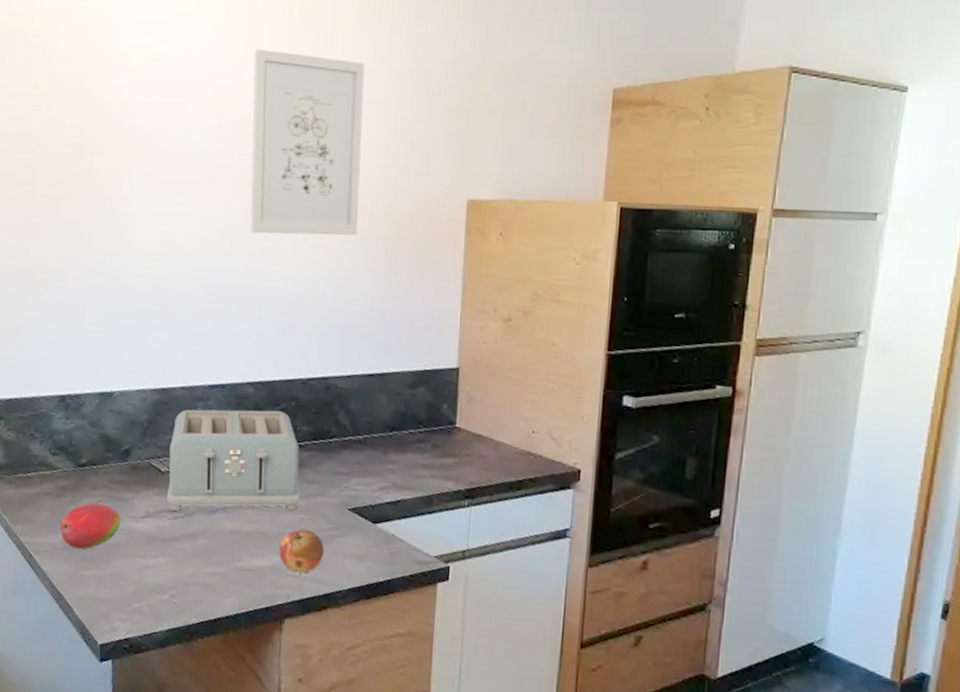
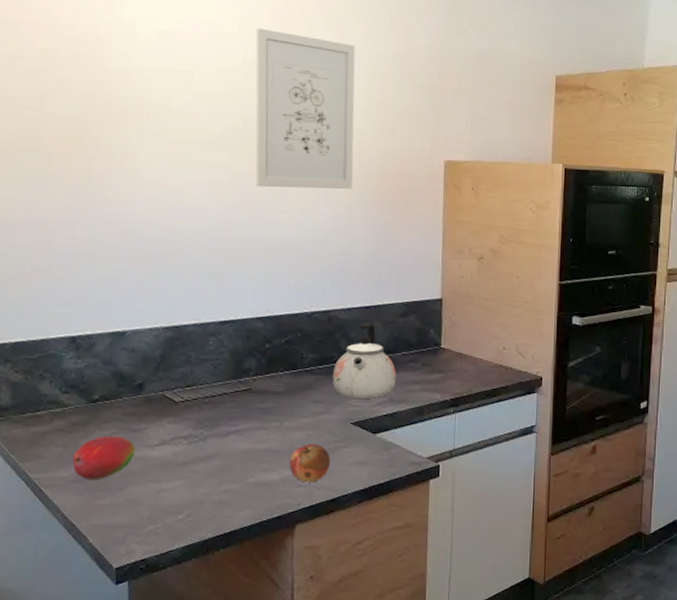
toaster: present [167,409,300,511] -> none [181,341,308,436]
kettle: none [328,392,402,483] -> present [332,322,397,399]

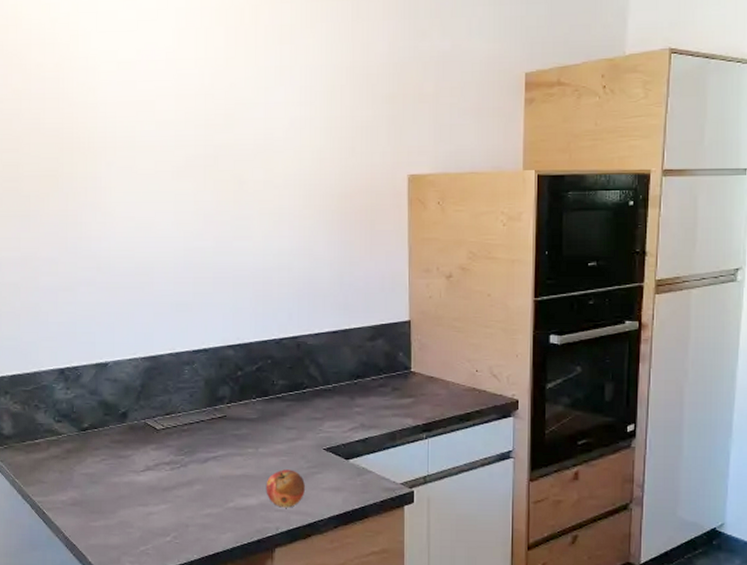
fruit: present [72,435,135,481] -> none [68,462,123,504]
wall art: present [255,28,356,189] -> none [212,50,315,214]
kettle: present [332,322,397,399] -> none [303,347,367,424]

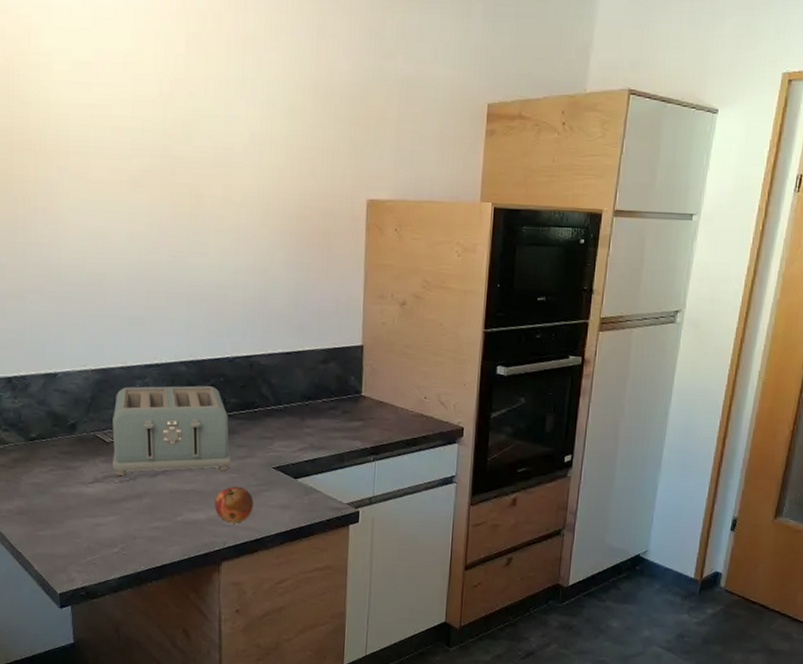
toaster: none [163,369,281,463] -> present [112,385,231,476]

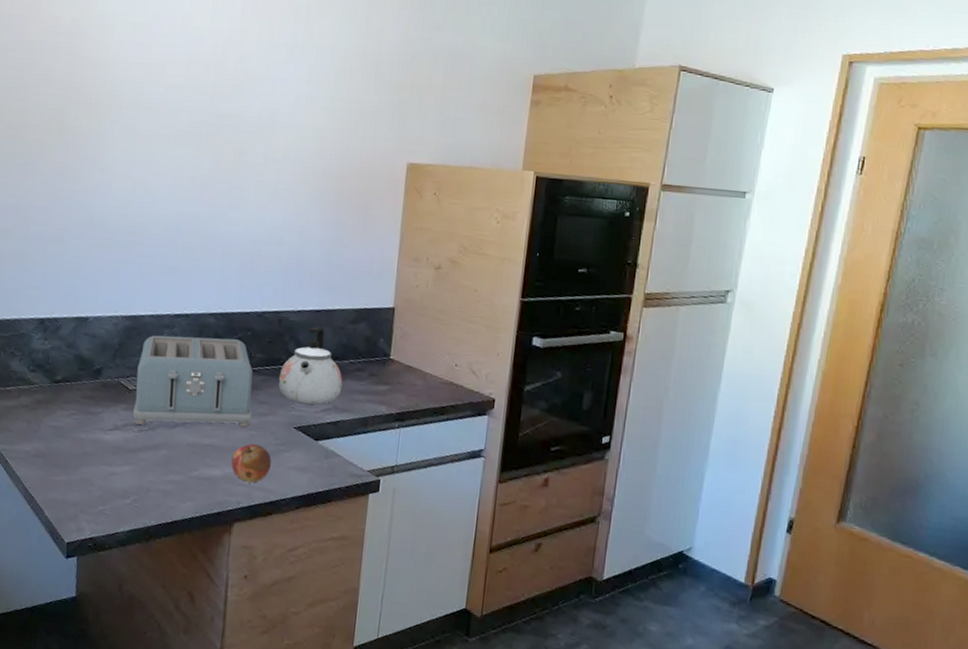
kettle: none [254,368,317,445] -> present [278,325,343,405]

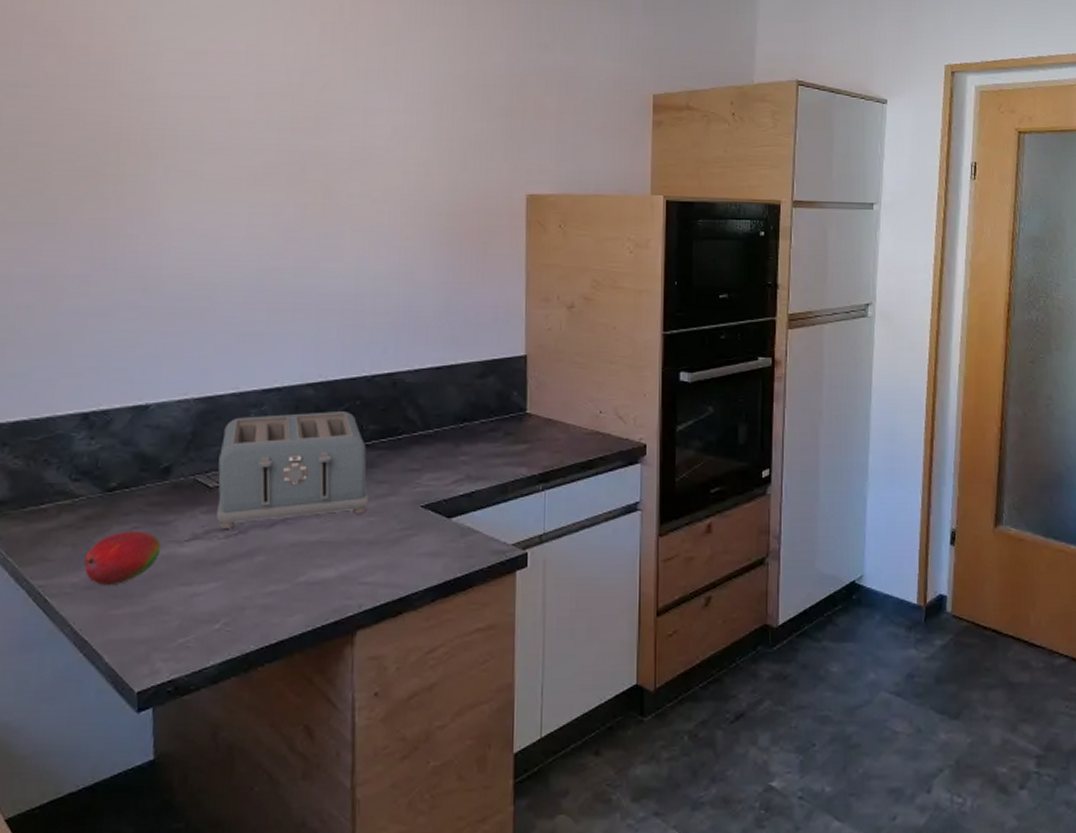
fruit: none [34,415,91,457] -> present [83,531,161,586]
fruit: present [231,443,271,483] -> none [347,532,397,580]
kettle: present [278,325,343,405] -> none [397,385,475,476]

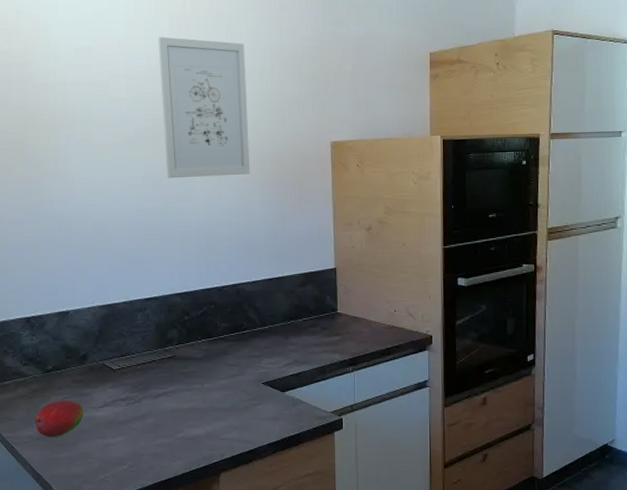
toaster: present [217,411,369,529] -> none [118,314,224,399]
wall art: none [303,46,420,231] -> present [158,36,250,179]

